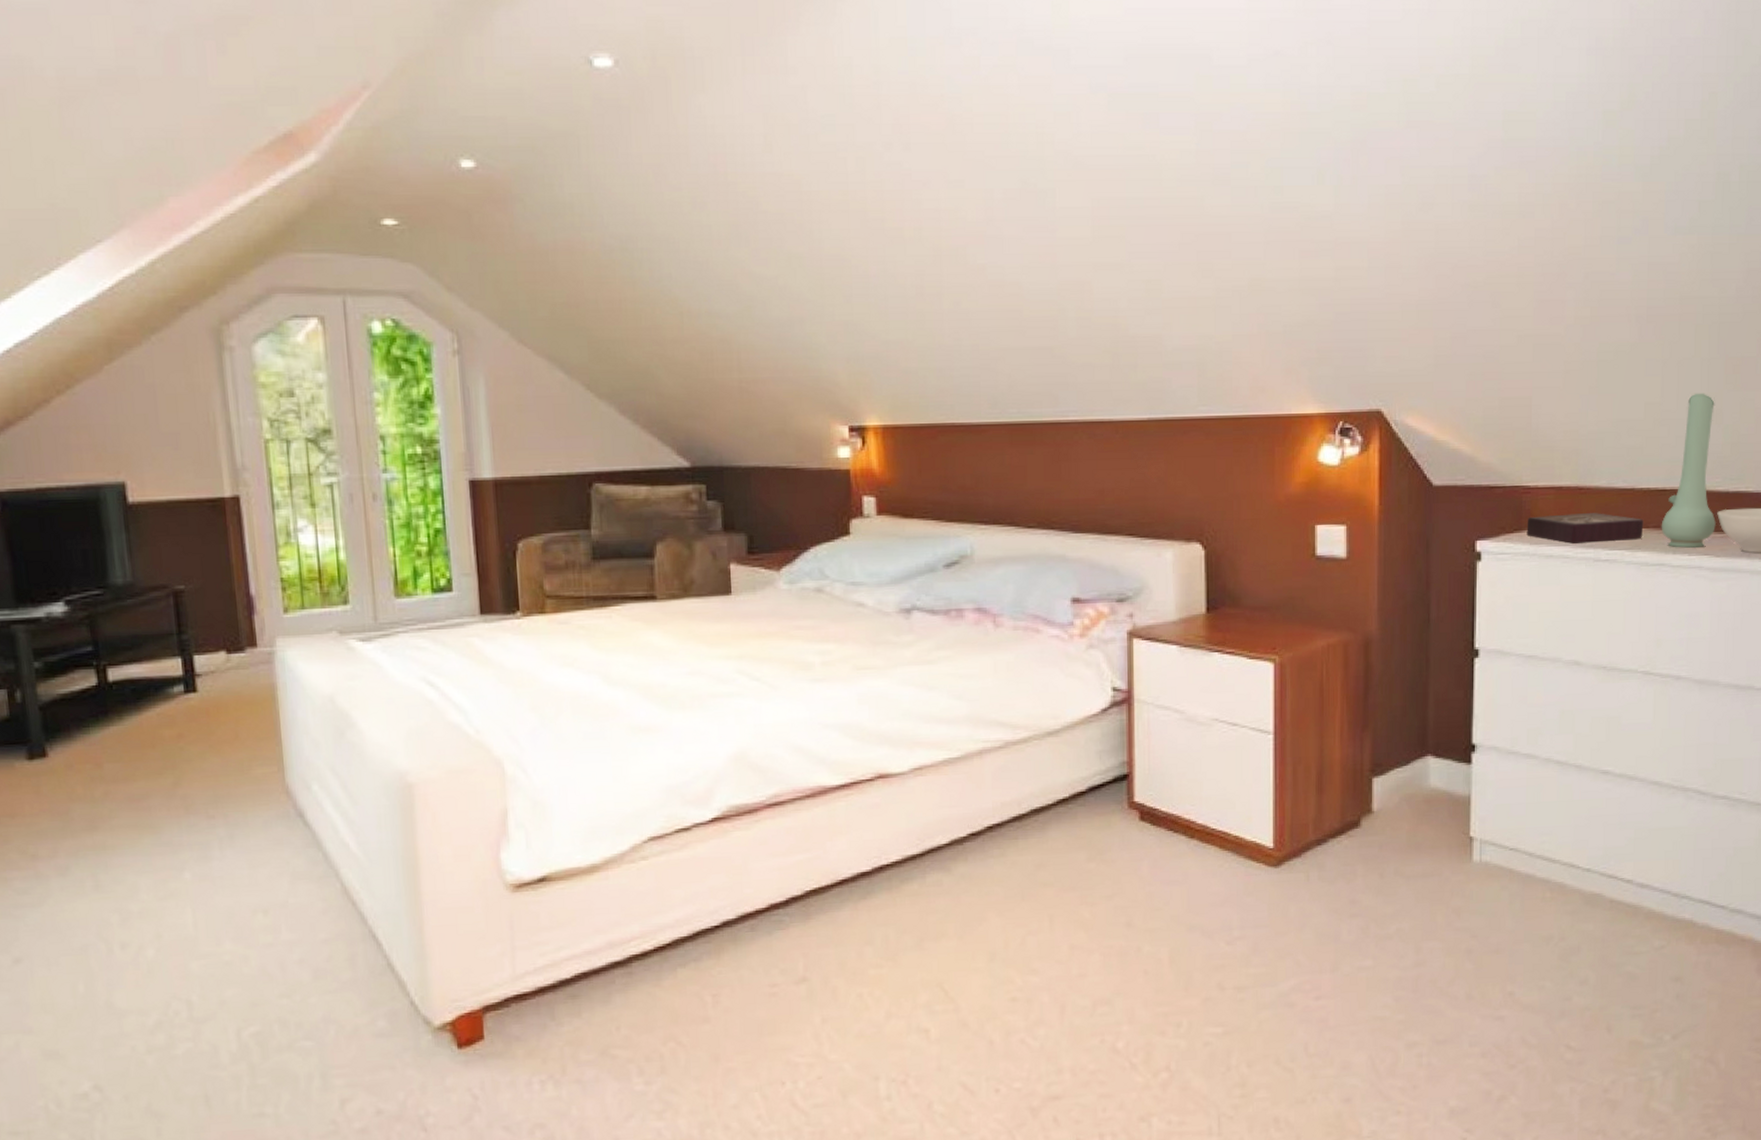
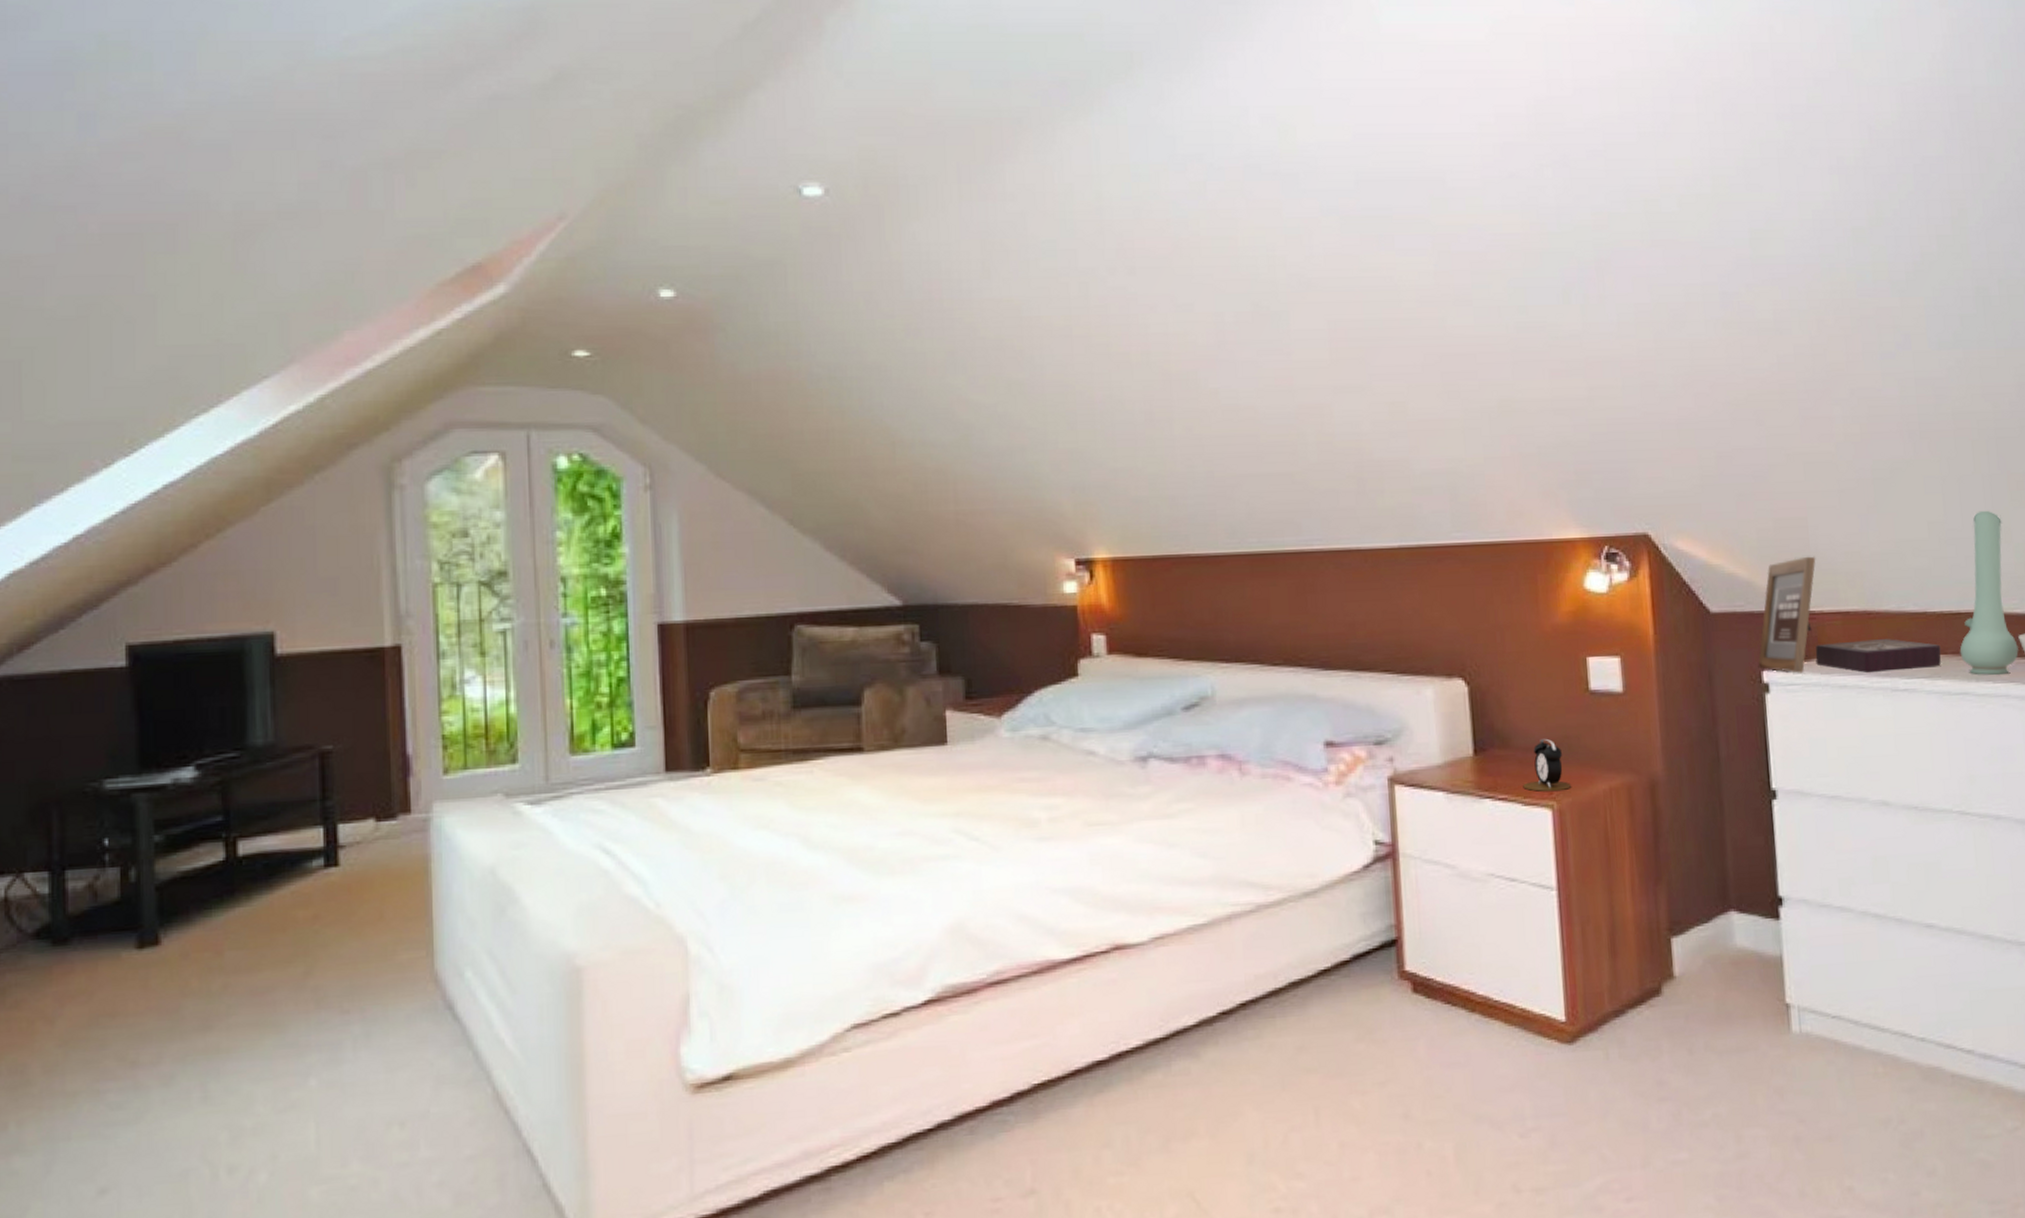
alarm clock: none [1249,599,1292,647] -> present [1523,738,1571,792]
picture frame: none [1472,434,1536,543] -> present [1758,556,1816,673]

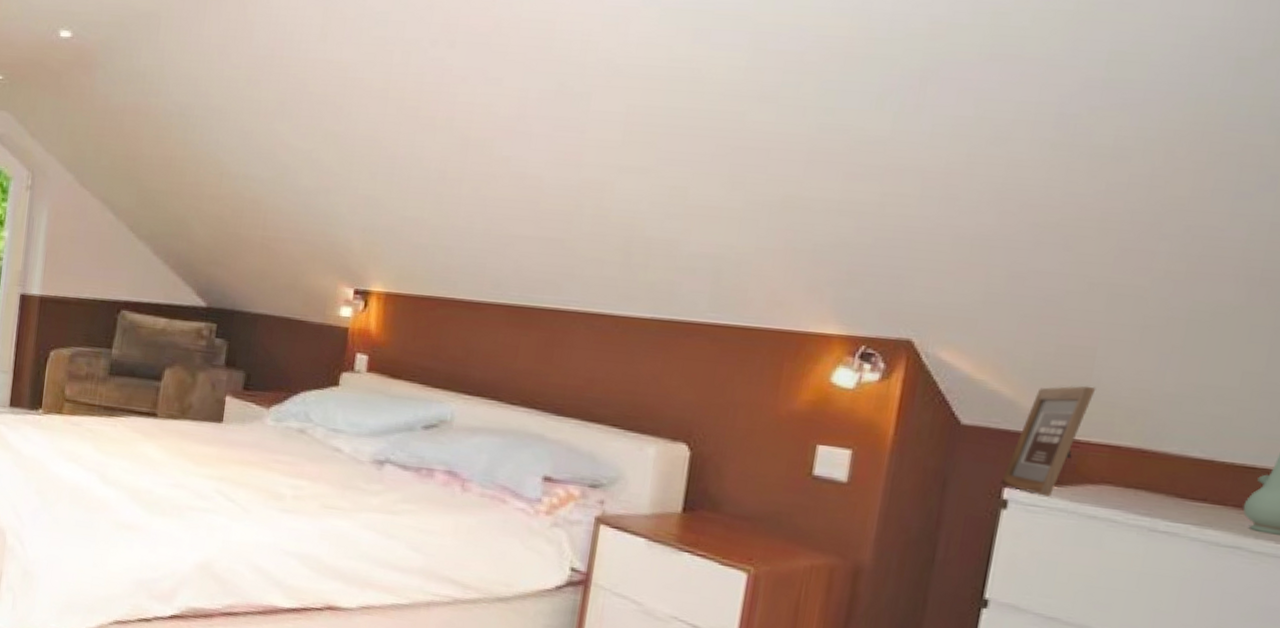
alarm clock: present [1523,738,1571,792] -> none [724,510,772,559]
jewelry box: present [1815,639,1941,672] -> none [1067,472,1221,516]

